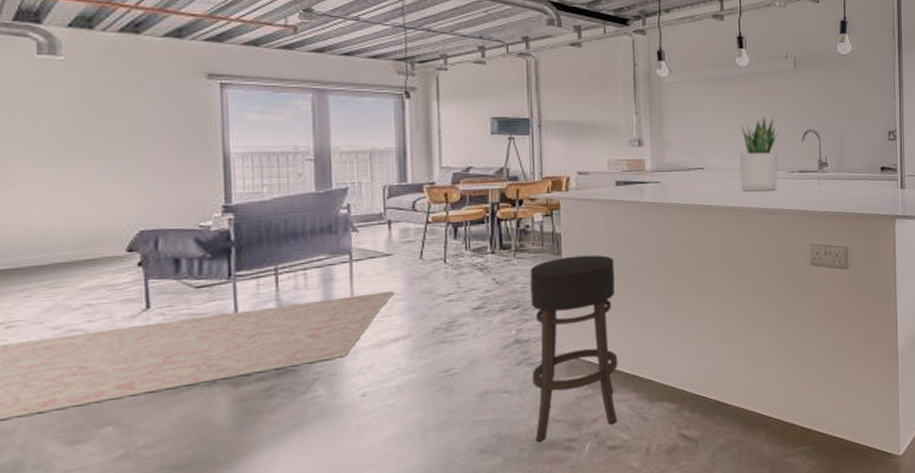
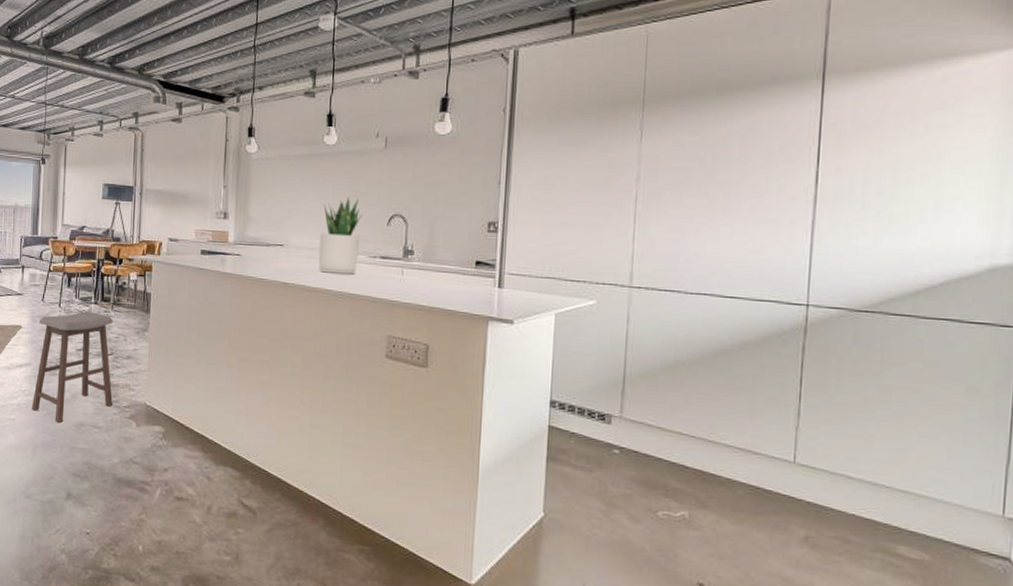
bar stool: none [416,262,524,398] -> present [31,310,114,423]
bar stool: present [530,255,618,443] -> none [117,315,194,479]

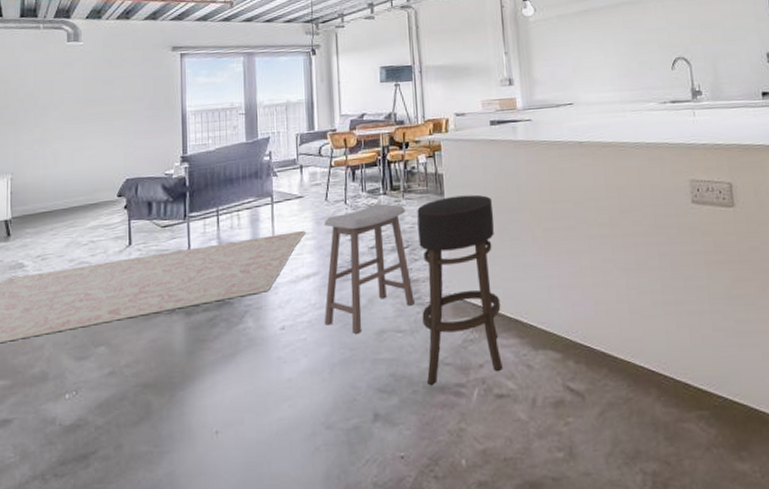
bar stool: none [117,315,194,479] -> present [417,194,503,386]
planter: present [318,197,362,274] -> none [607,47,649,126]

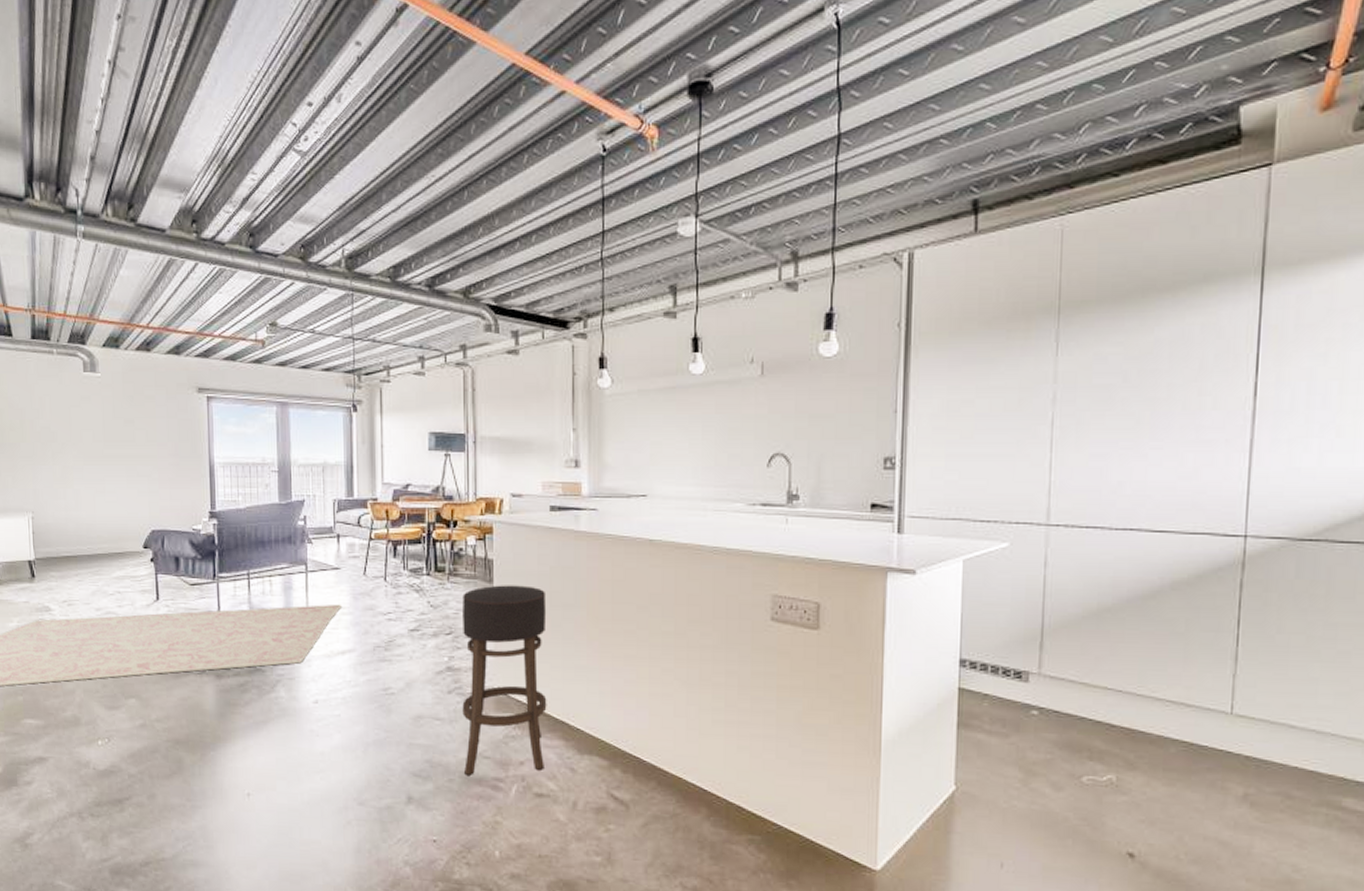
bar stool: present [323,202,415,335] -> none [359,583,455,717]

